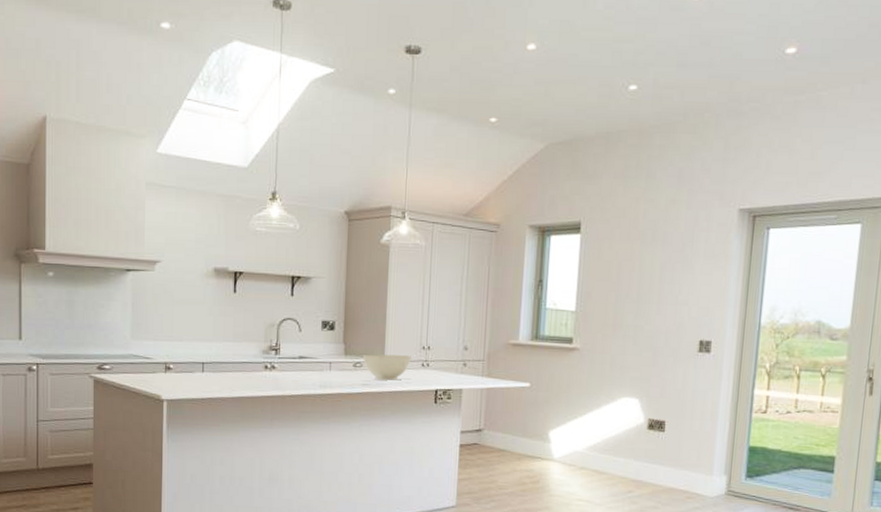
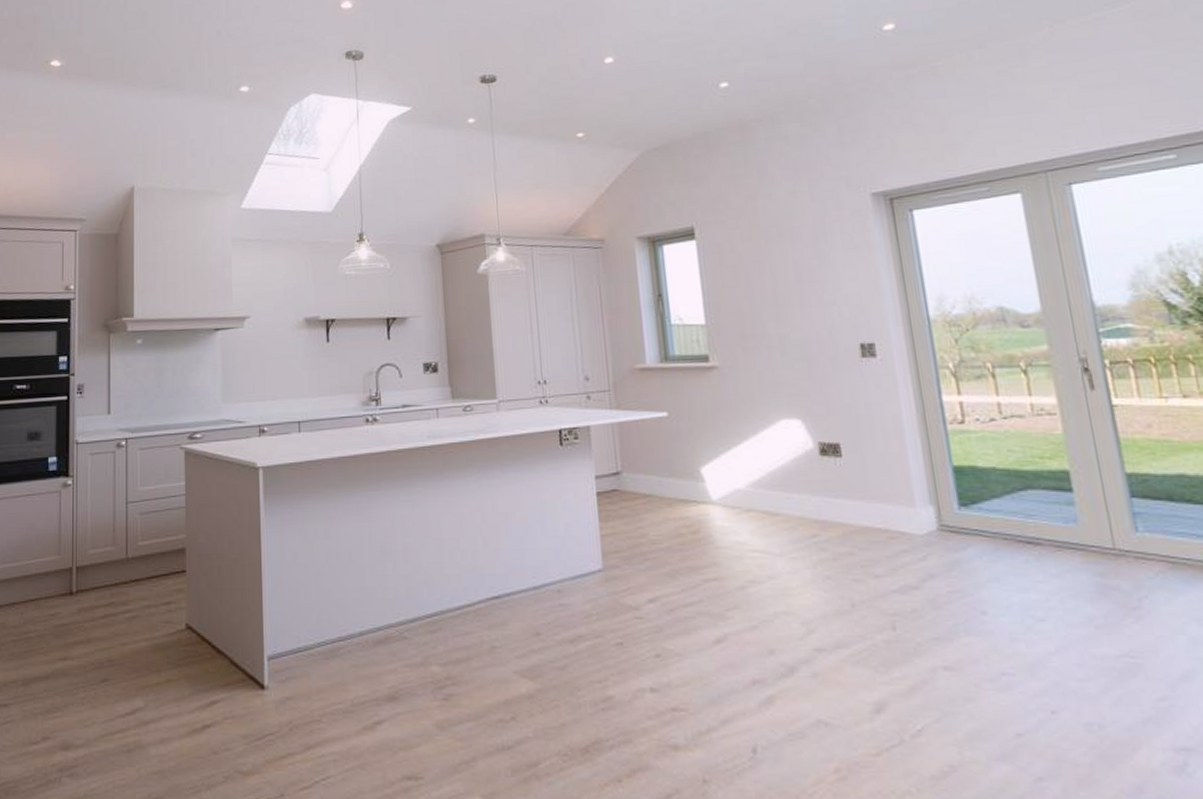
bowl: present [363,354,412,380] -> none [473,393,527,424]

